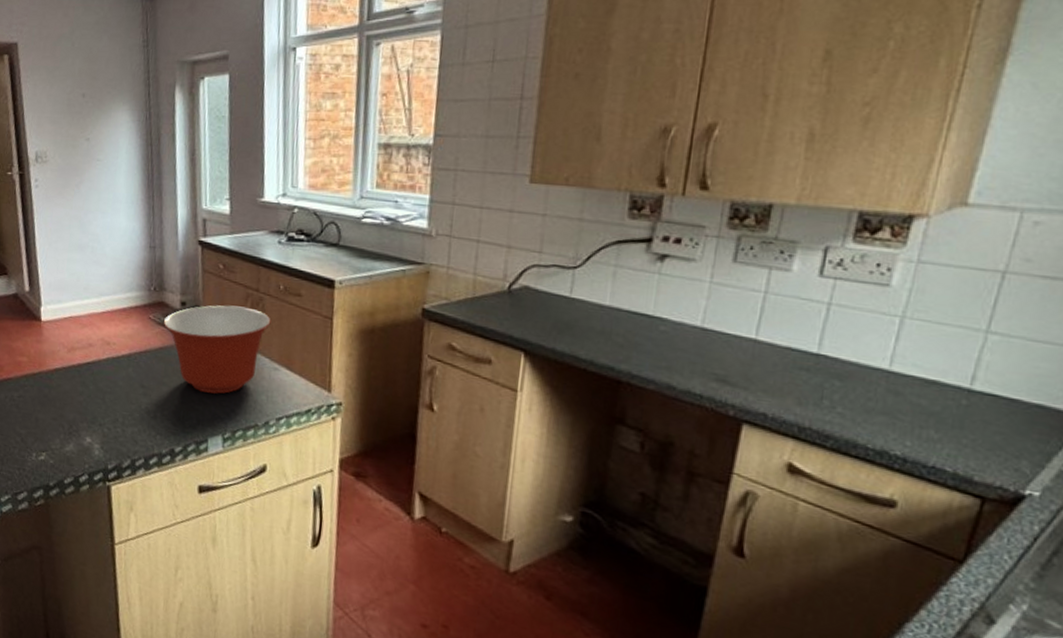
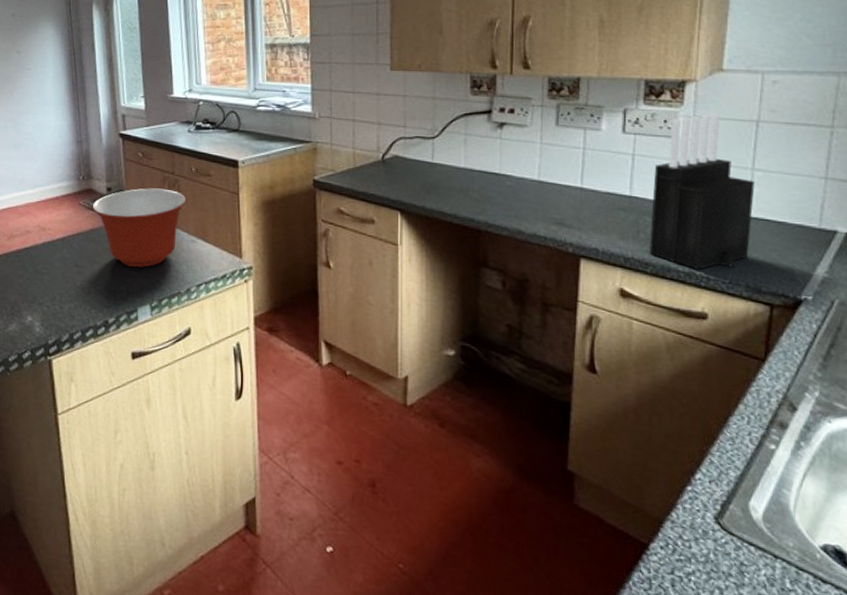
knife block: none [831,258,987,450] -> present [649,112,755,270]

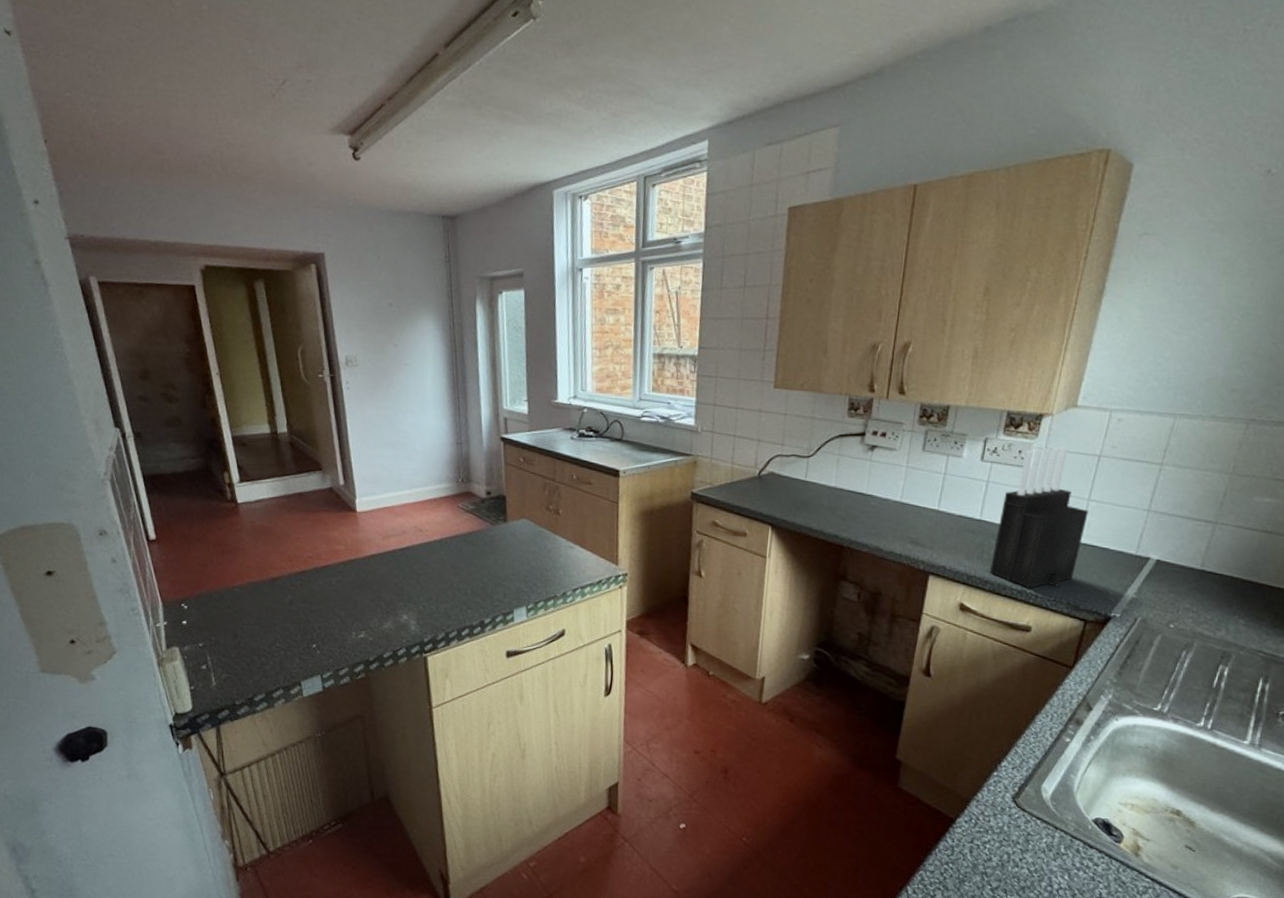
mixing bowl: present [92,188,187,267] -> none [470,493,566,571]

